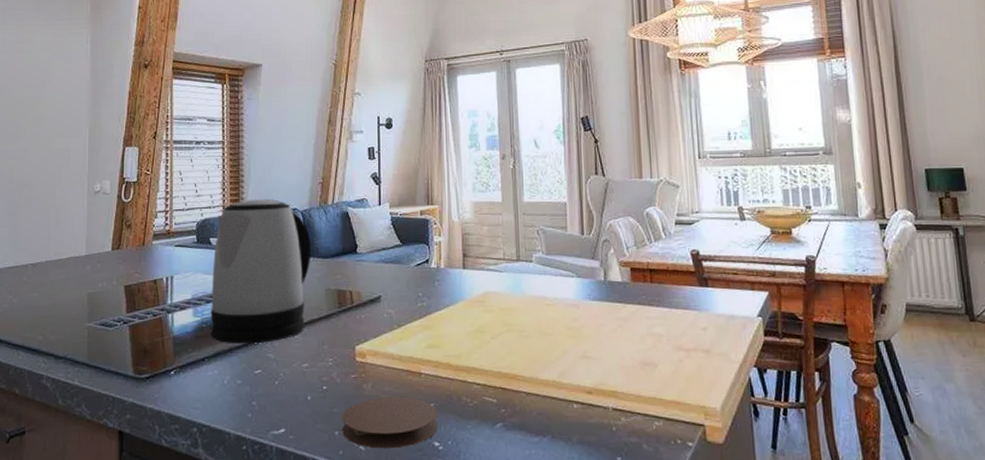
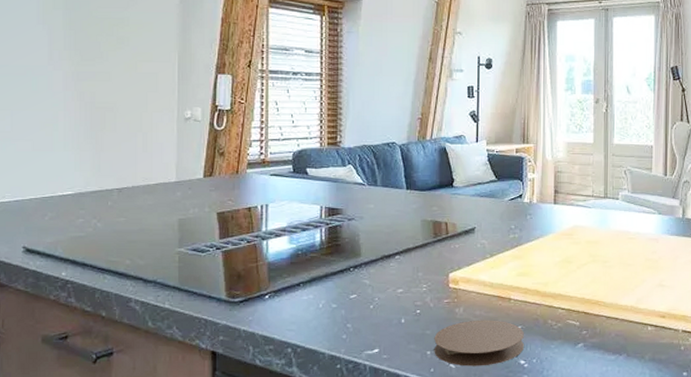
kettle: present [210,198,311,344] -> none [306,131,409,271]

